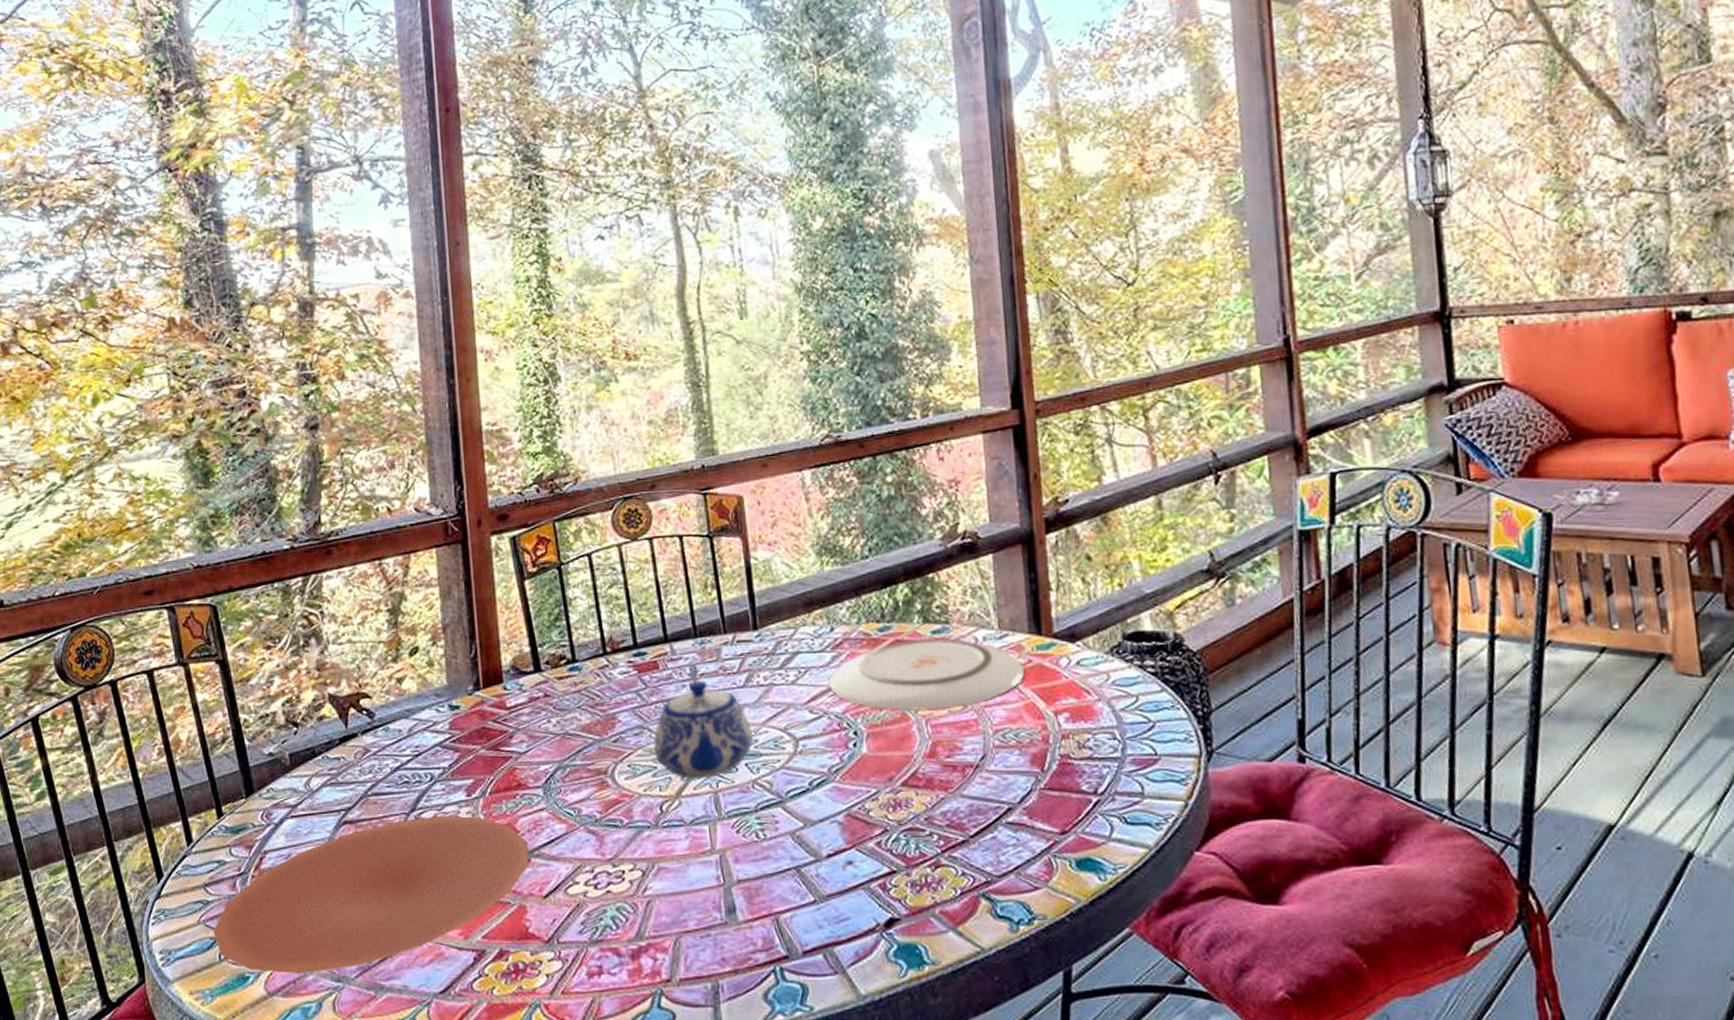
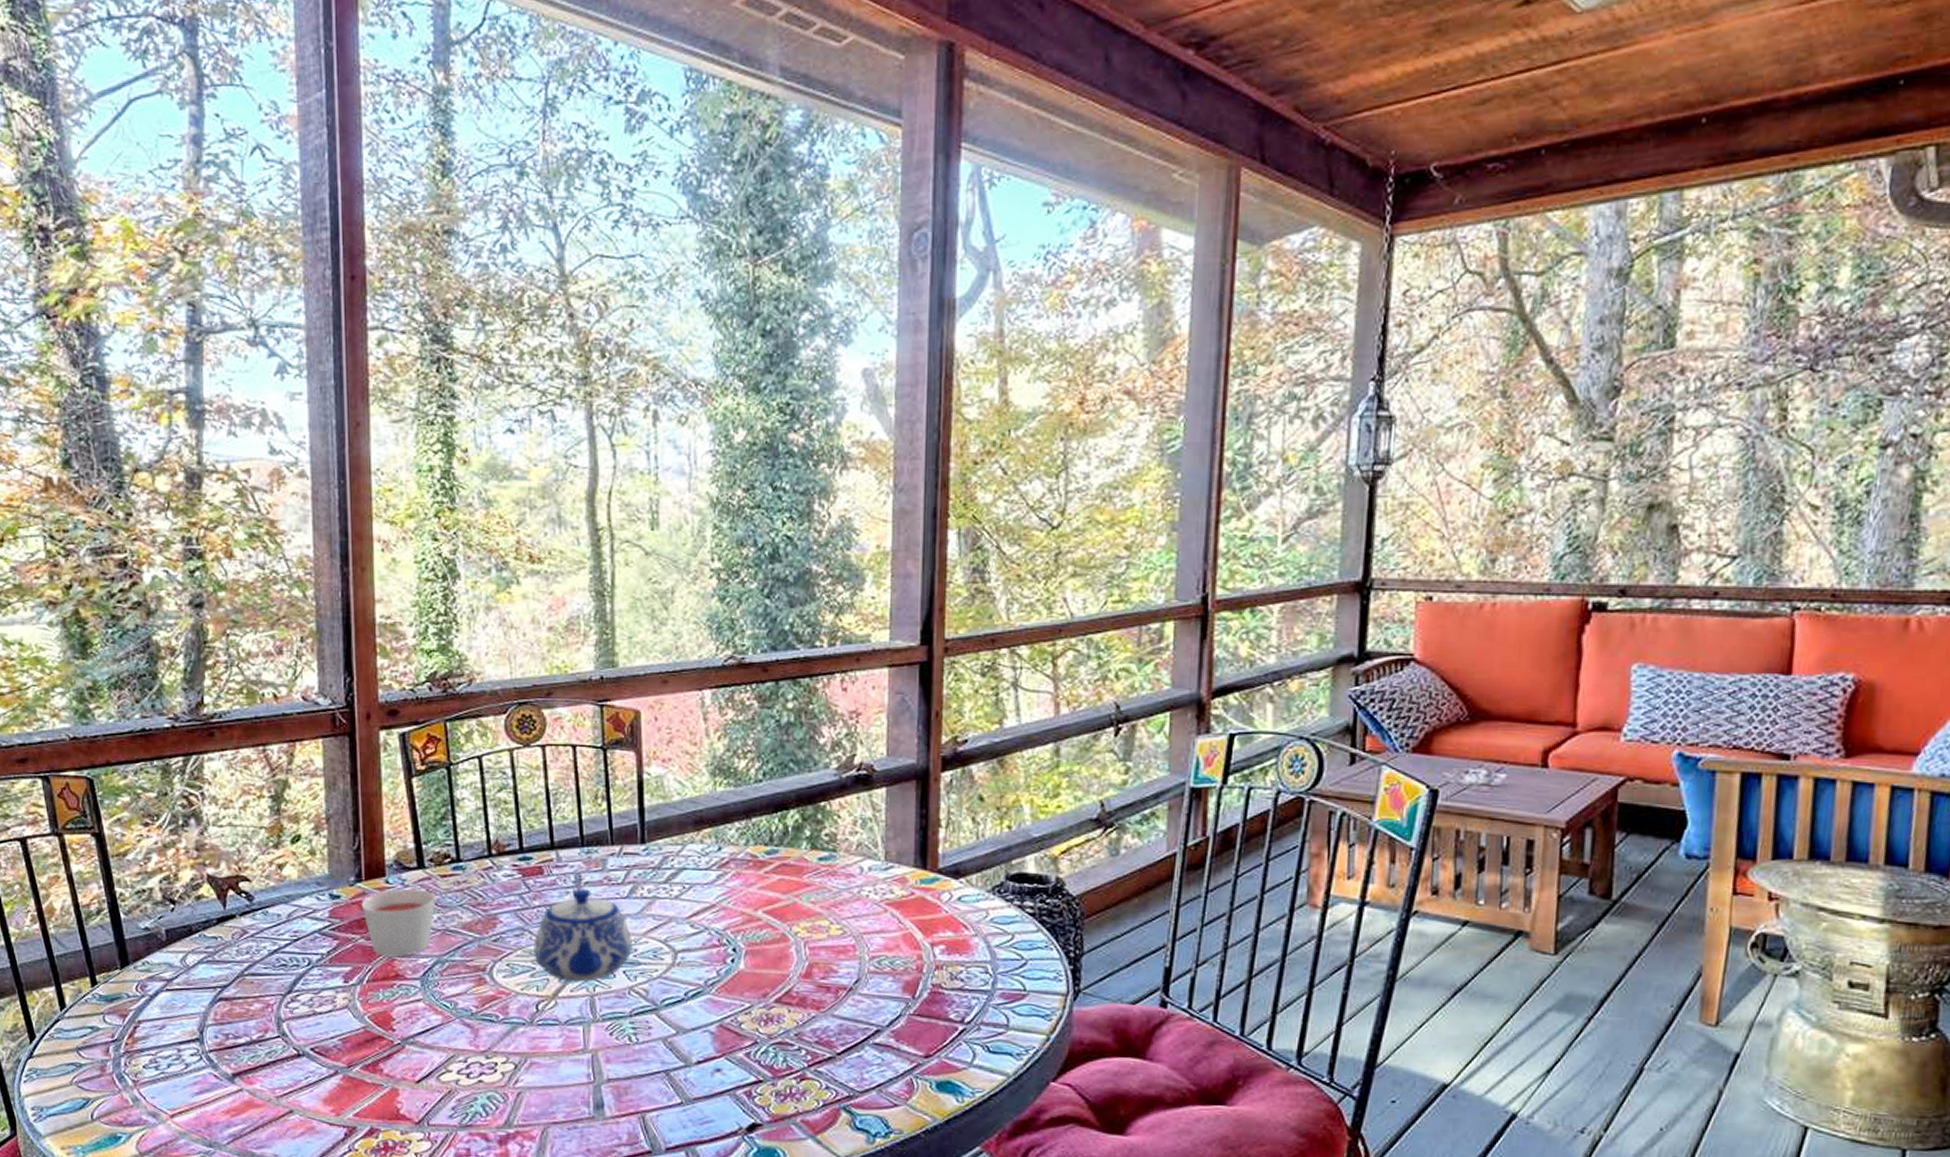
plate: present [213,816,529,975] -> none [85,999,403,1138]
candle: none [480,692,555,766] -> present [361,887,437,958]
plate: present [829,637,1025,711] -> none [713,863,907,934]

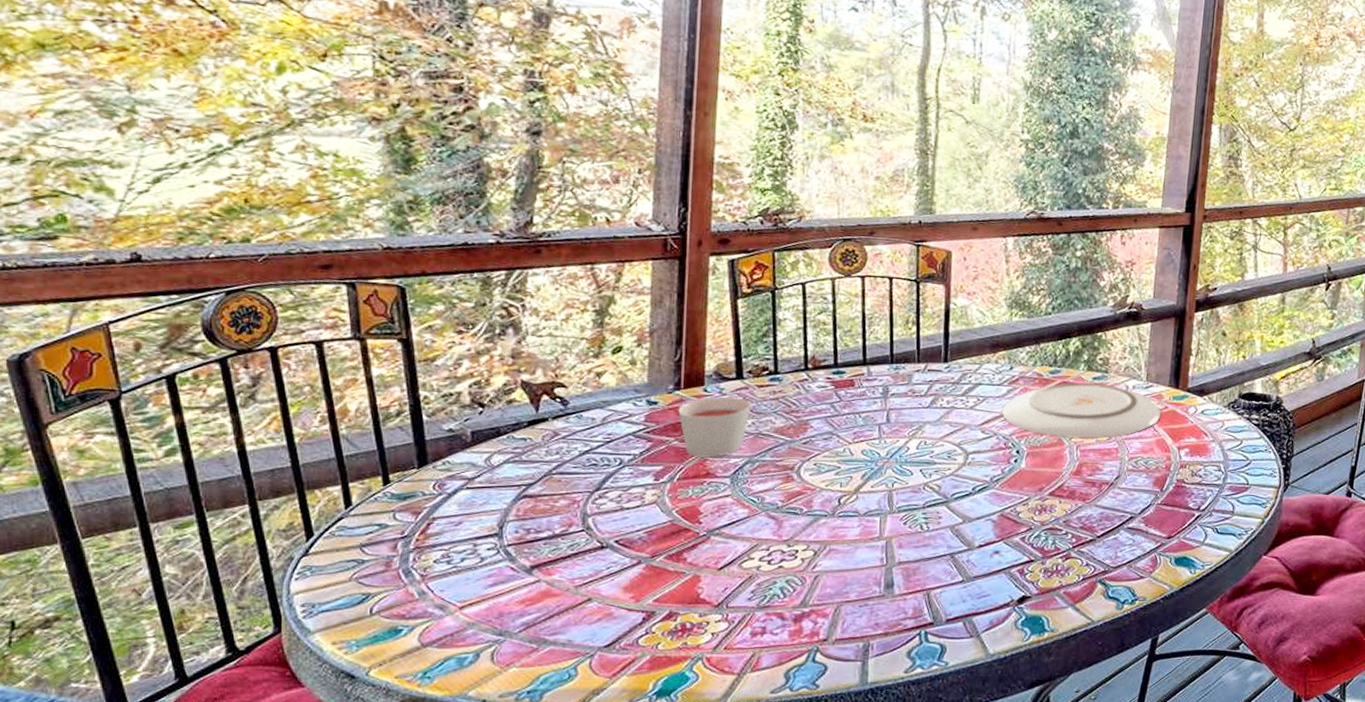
teapot: present [533,889,634,983] -> none [840,399,931,480]
plate: none [713,863,907,934] -> present [1002,382,1161,439]

